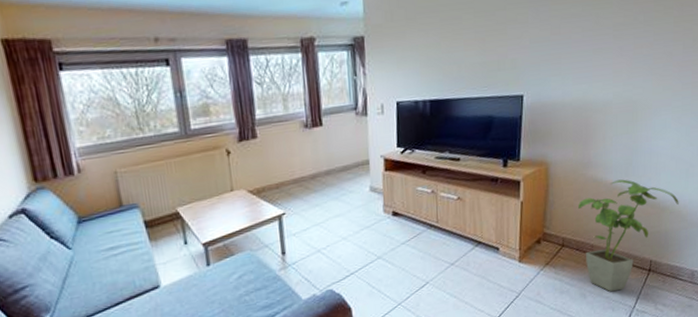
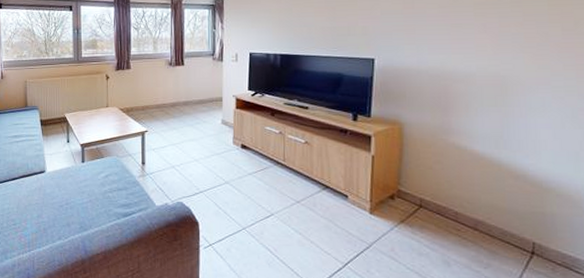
house plant: present [578,179,679,292] -> none [438,151,568,268]

